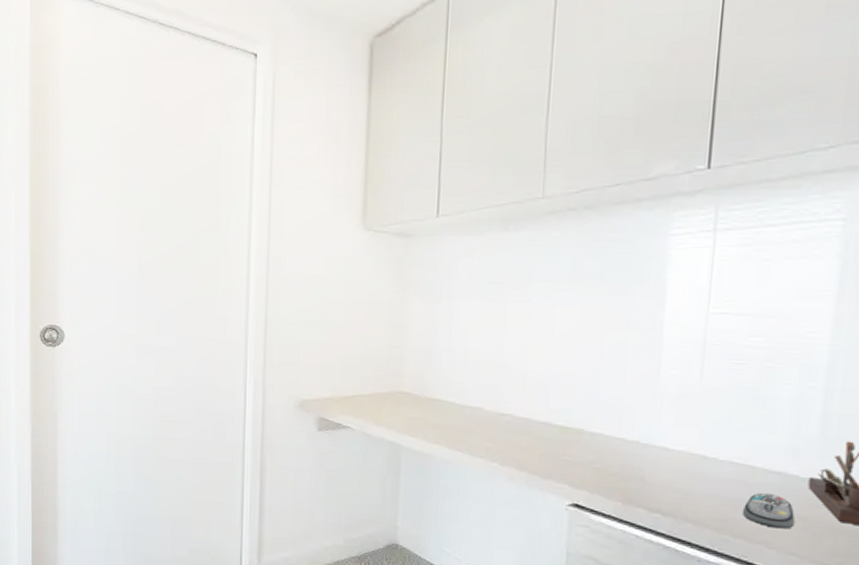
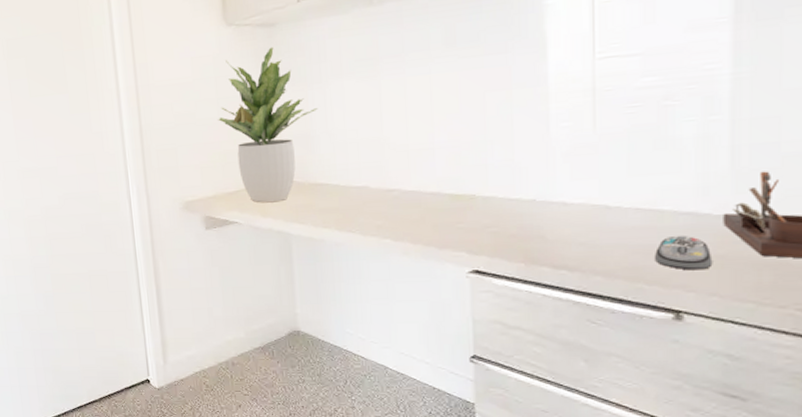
potted plant: none [344,257,443,412] -> present [218,46,318,203]

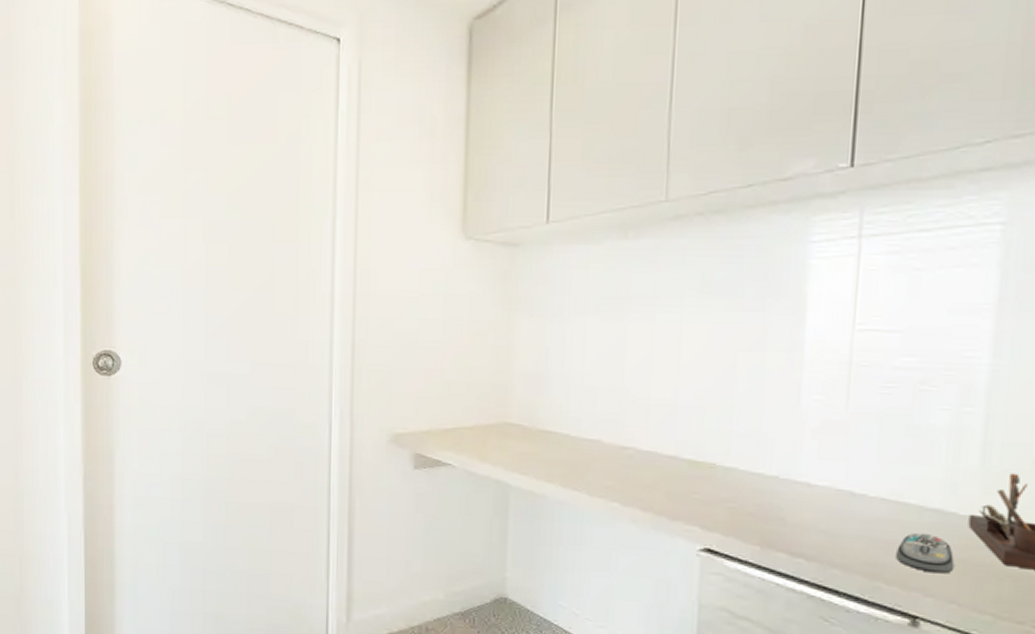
potted plant: present [218,46,318,203] -> none [443,269,556,447]

